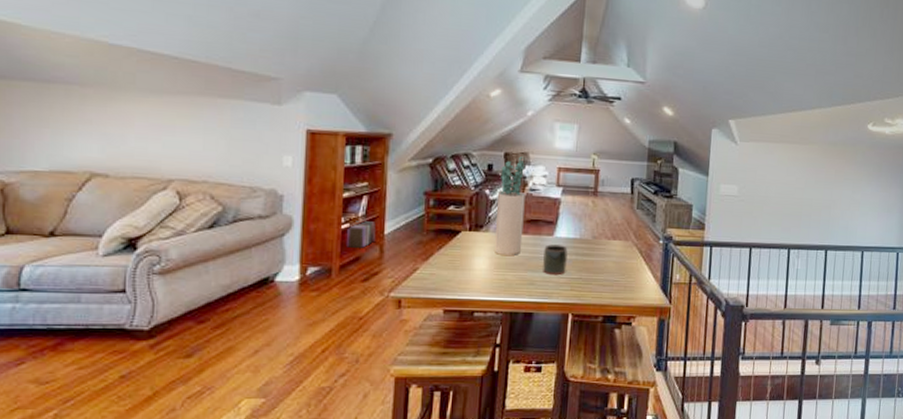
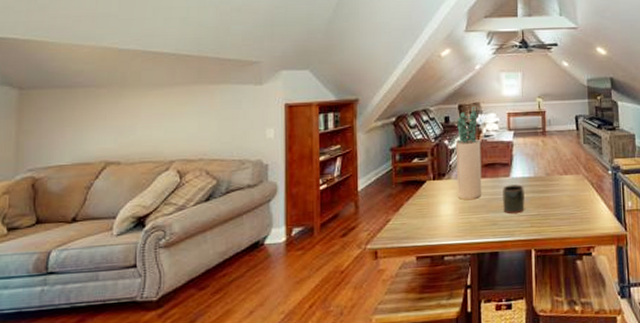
books: present [347,221,376,248] -> none [325,180,351,207]

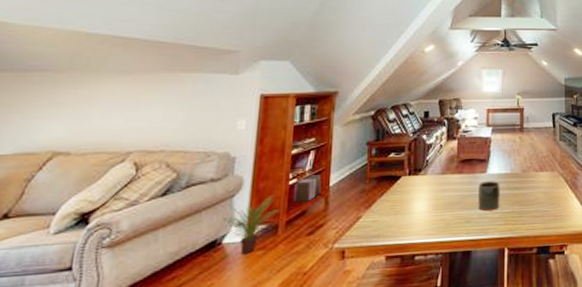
potted plant: none [263,200,314,255] -> present [223,195,280,255]
books: none [325,180,351,207] -> present [294,175,322,203]
vase: present [456,104,482,201] -> none [433,100,459,197]

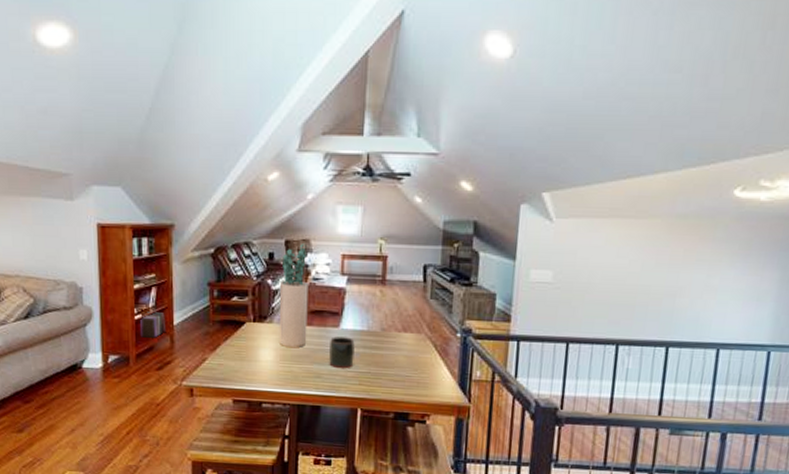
potted plant: present [223,195,280,255] -> none [80,328,129,380]
vase: none [433,100,459,197] -> present [280,241,308,348]

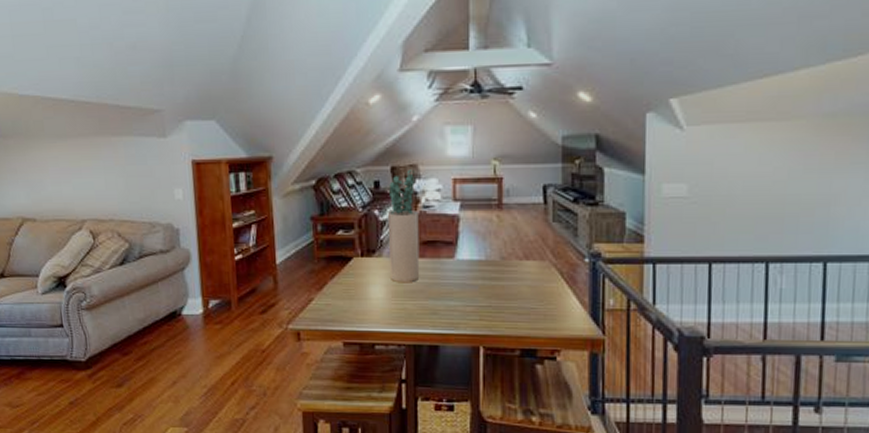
books: present [140,312,167,338] -> none [241,251,269,279]
mug: present [329,336,355,369] -> none [445,268,473,304]

